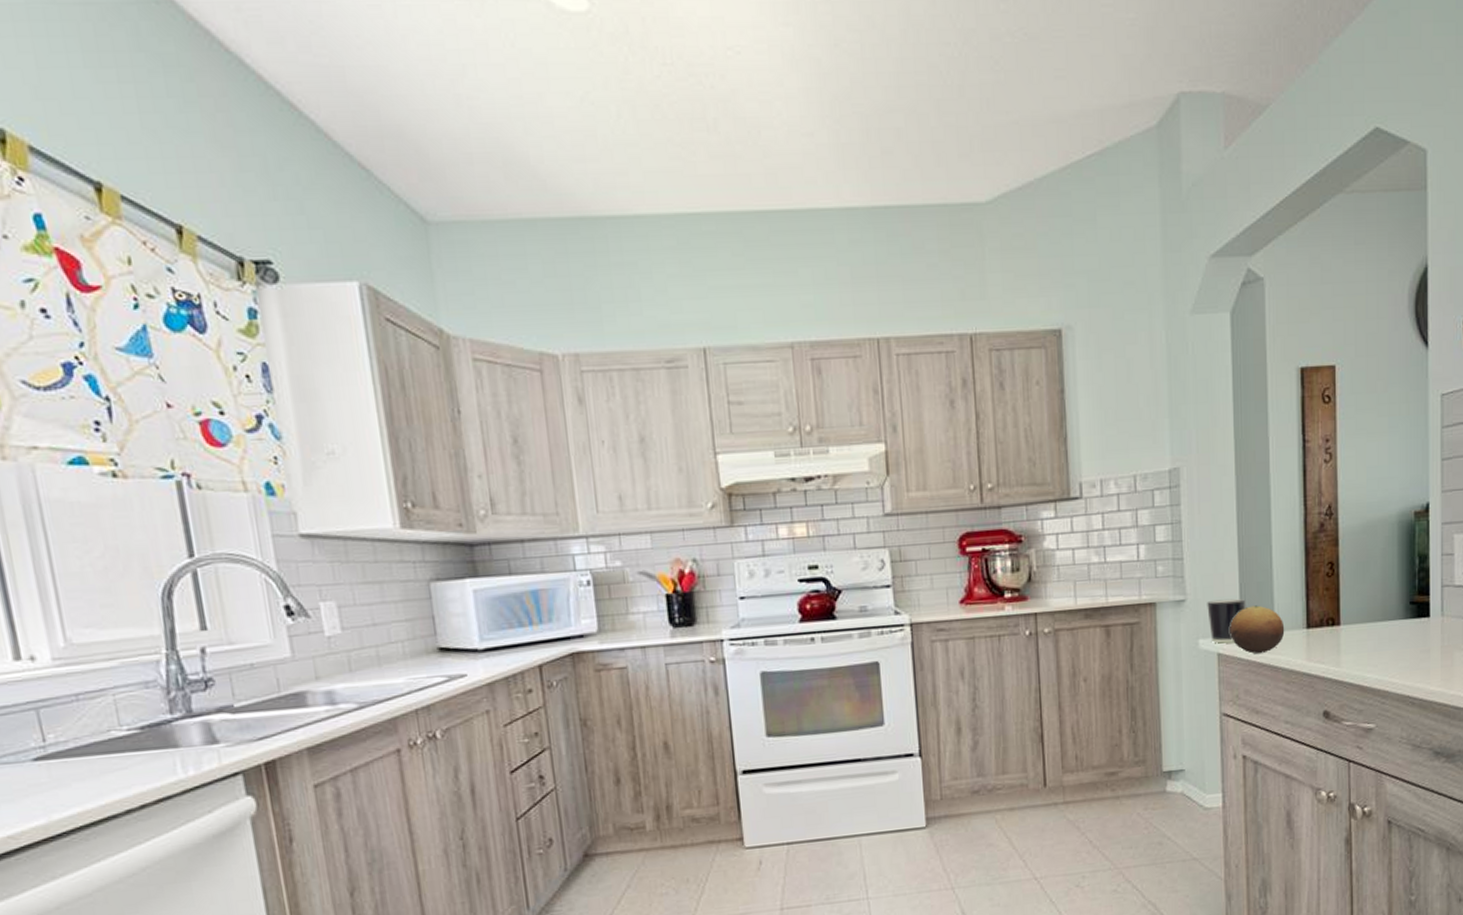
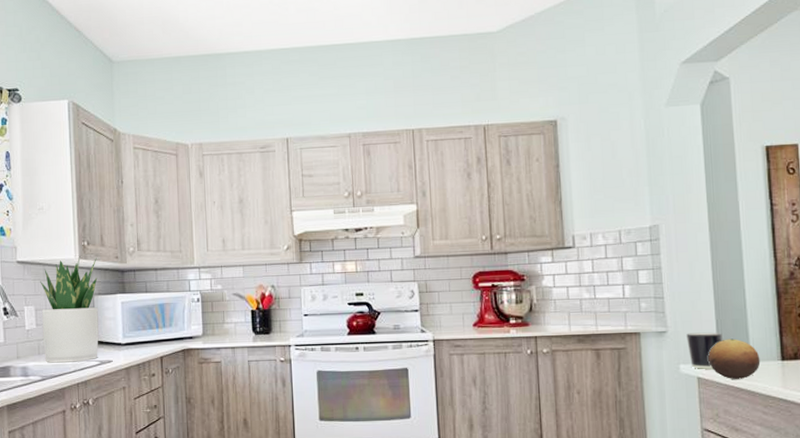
planter: none [341,524,444,684] -> present [40,256,99,363]

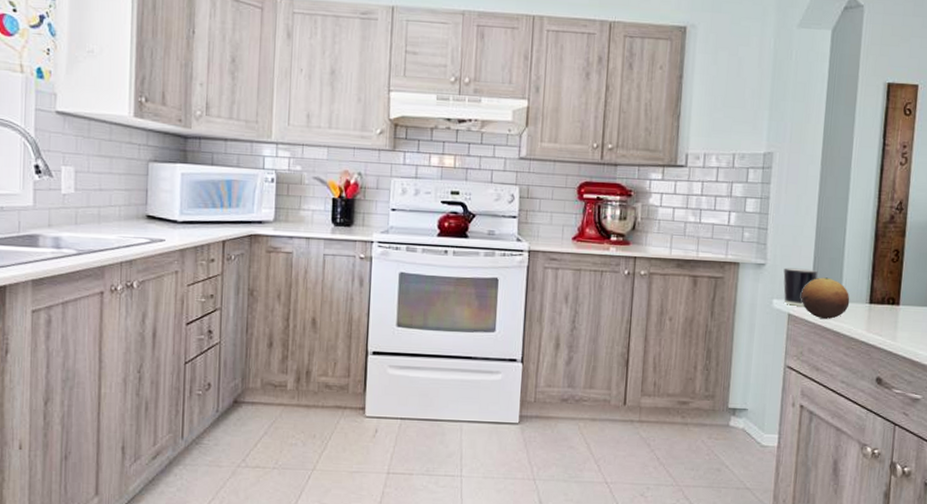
planter: present [40,256,99,363] -> none [82,114,156,238]

